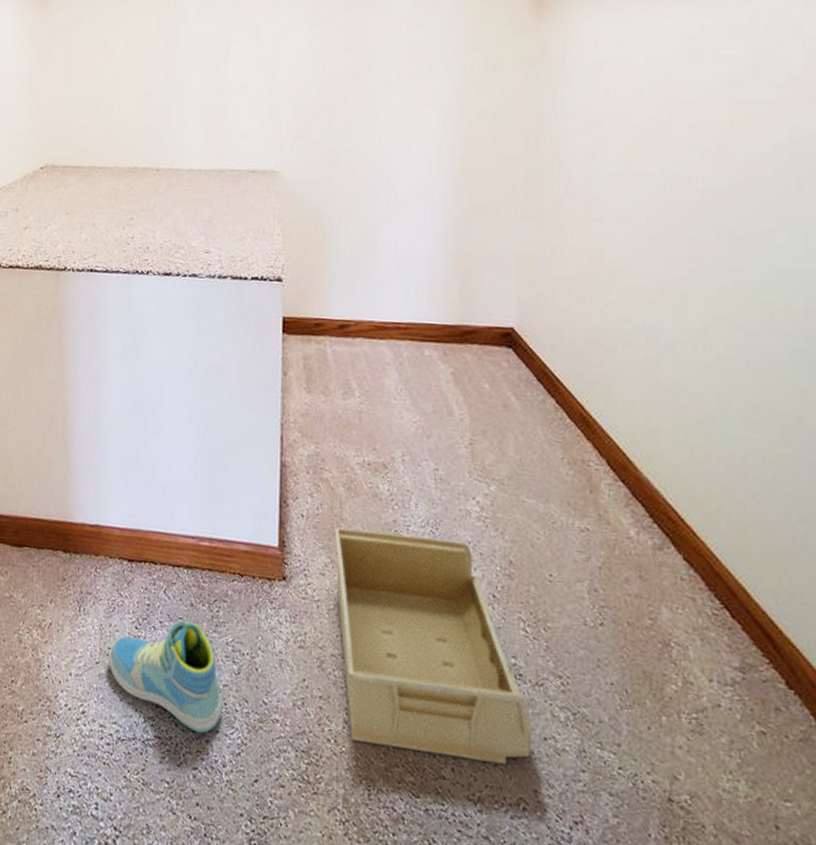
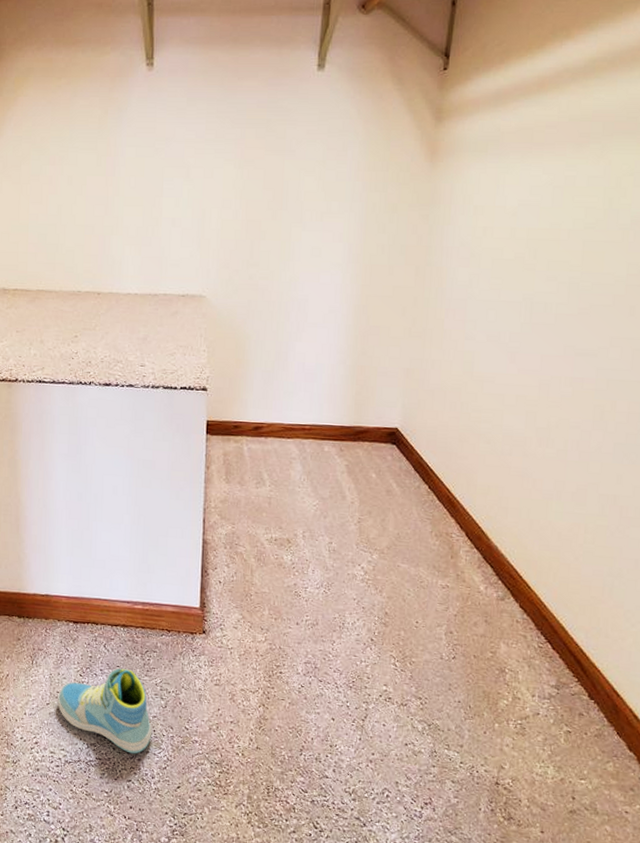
storage bin: present [334,527,533,765] -> none [246,590,398,765]

